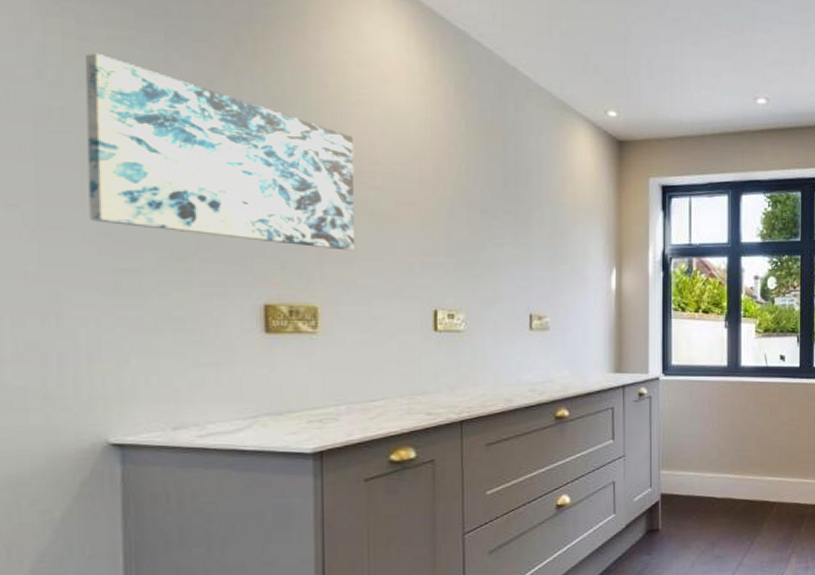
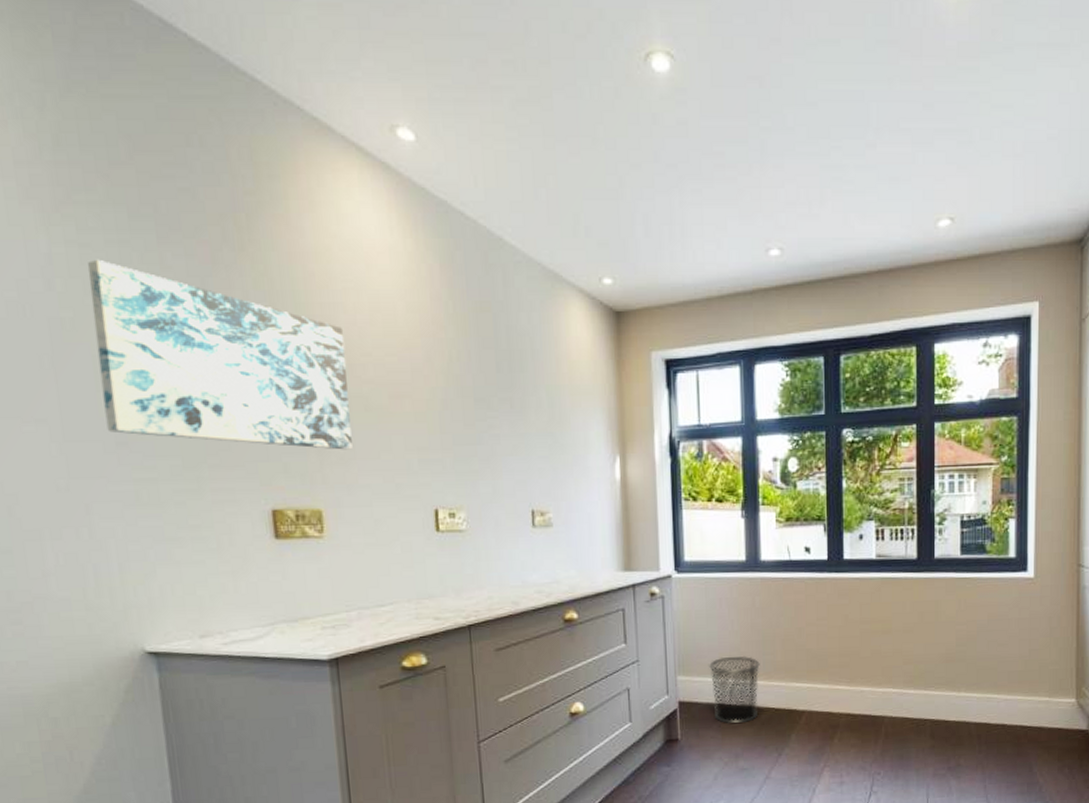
waste bin: none [690,452,737,515] -> present [709,655,760,724]

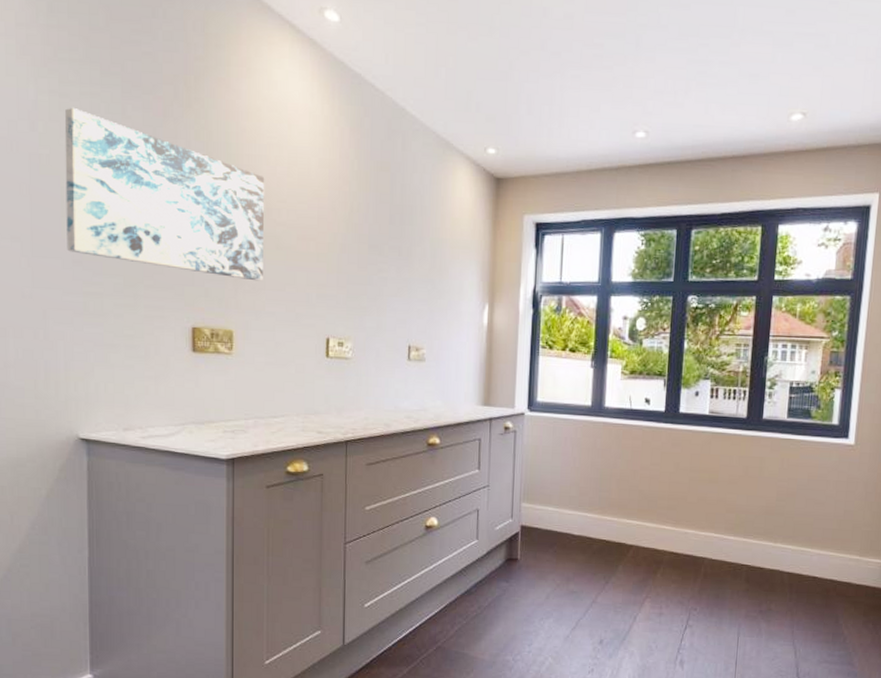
waste bin: present [709,655,760,724] -> none [550,490,596,551]

